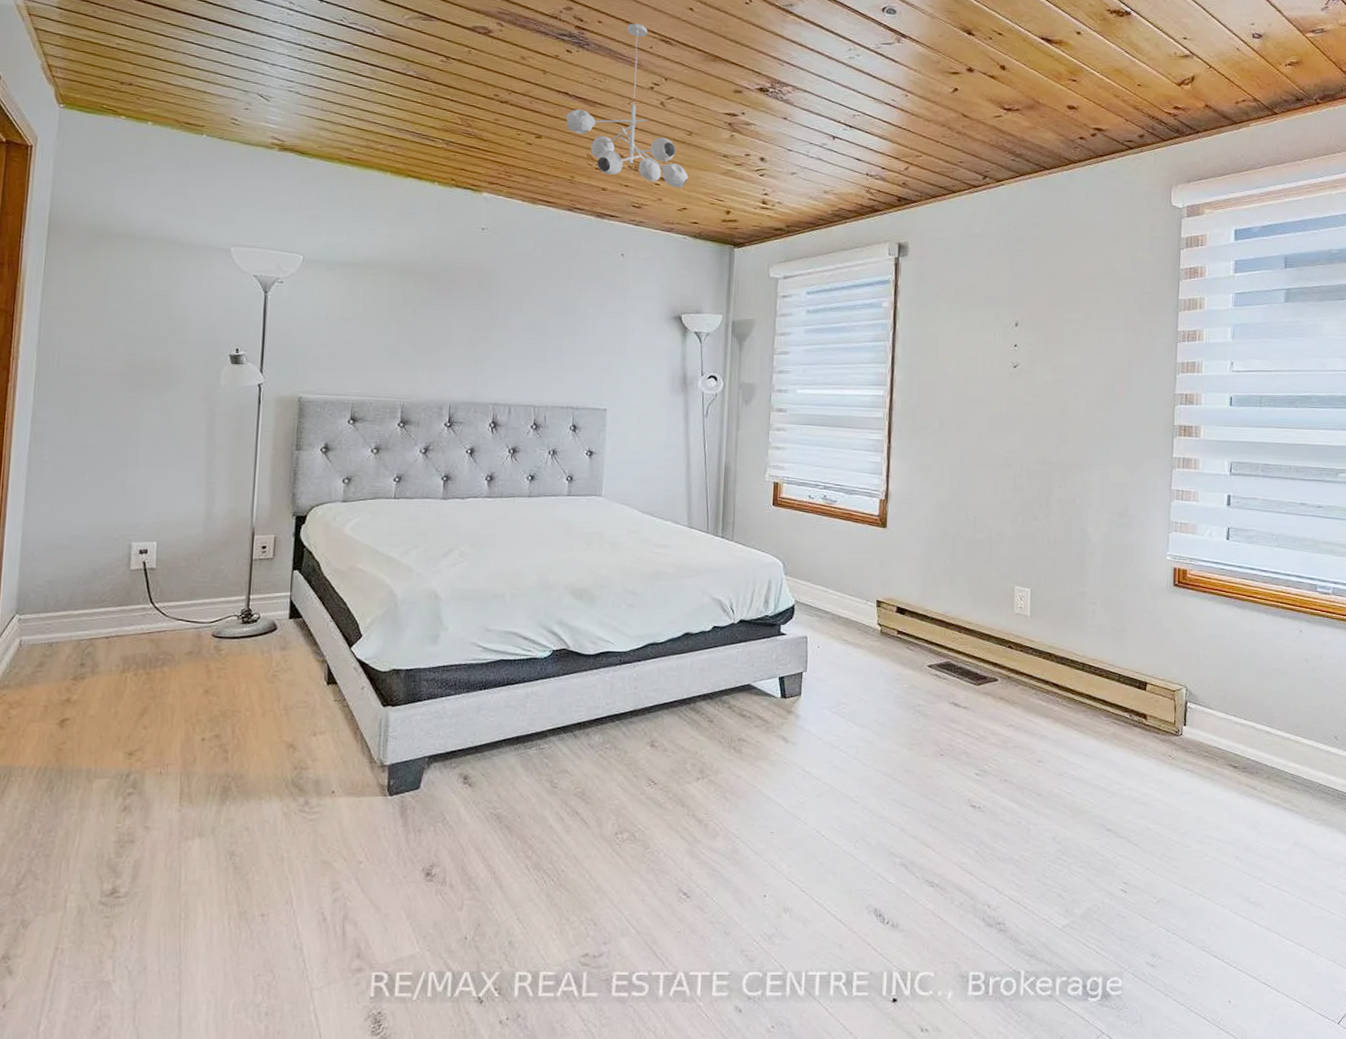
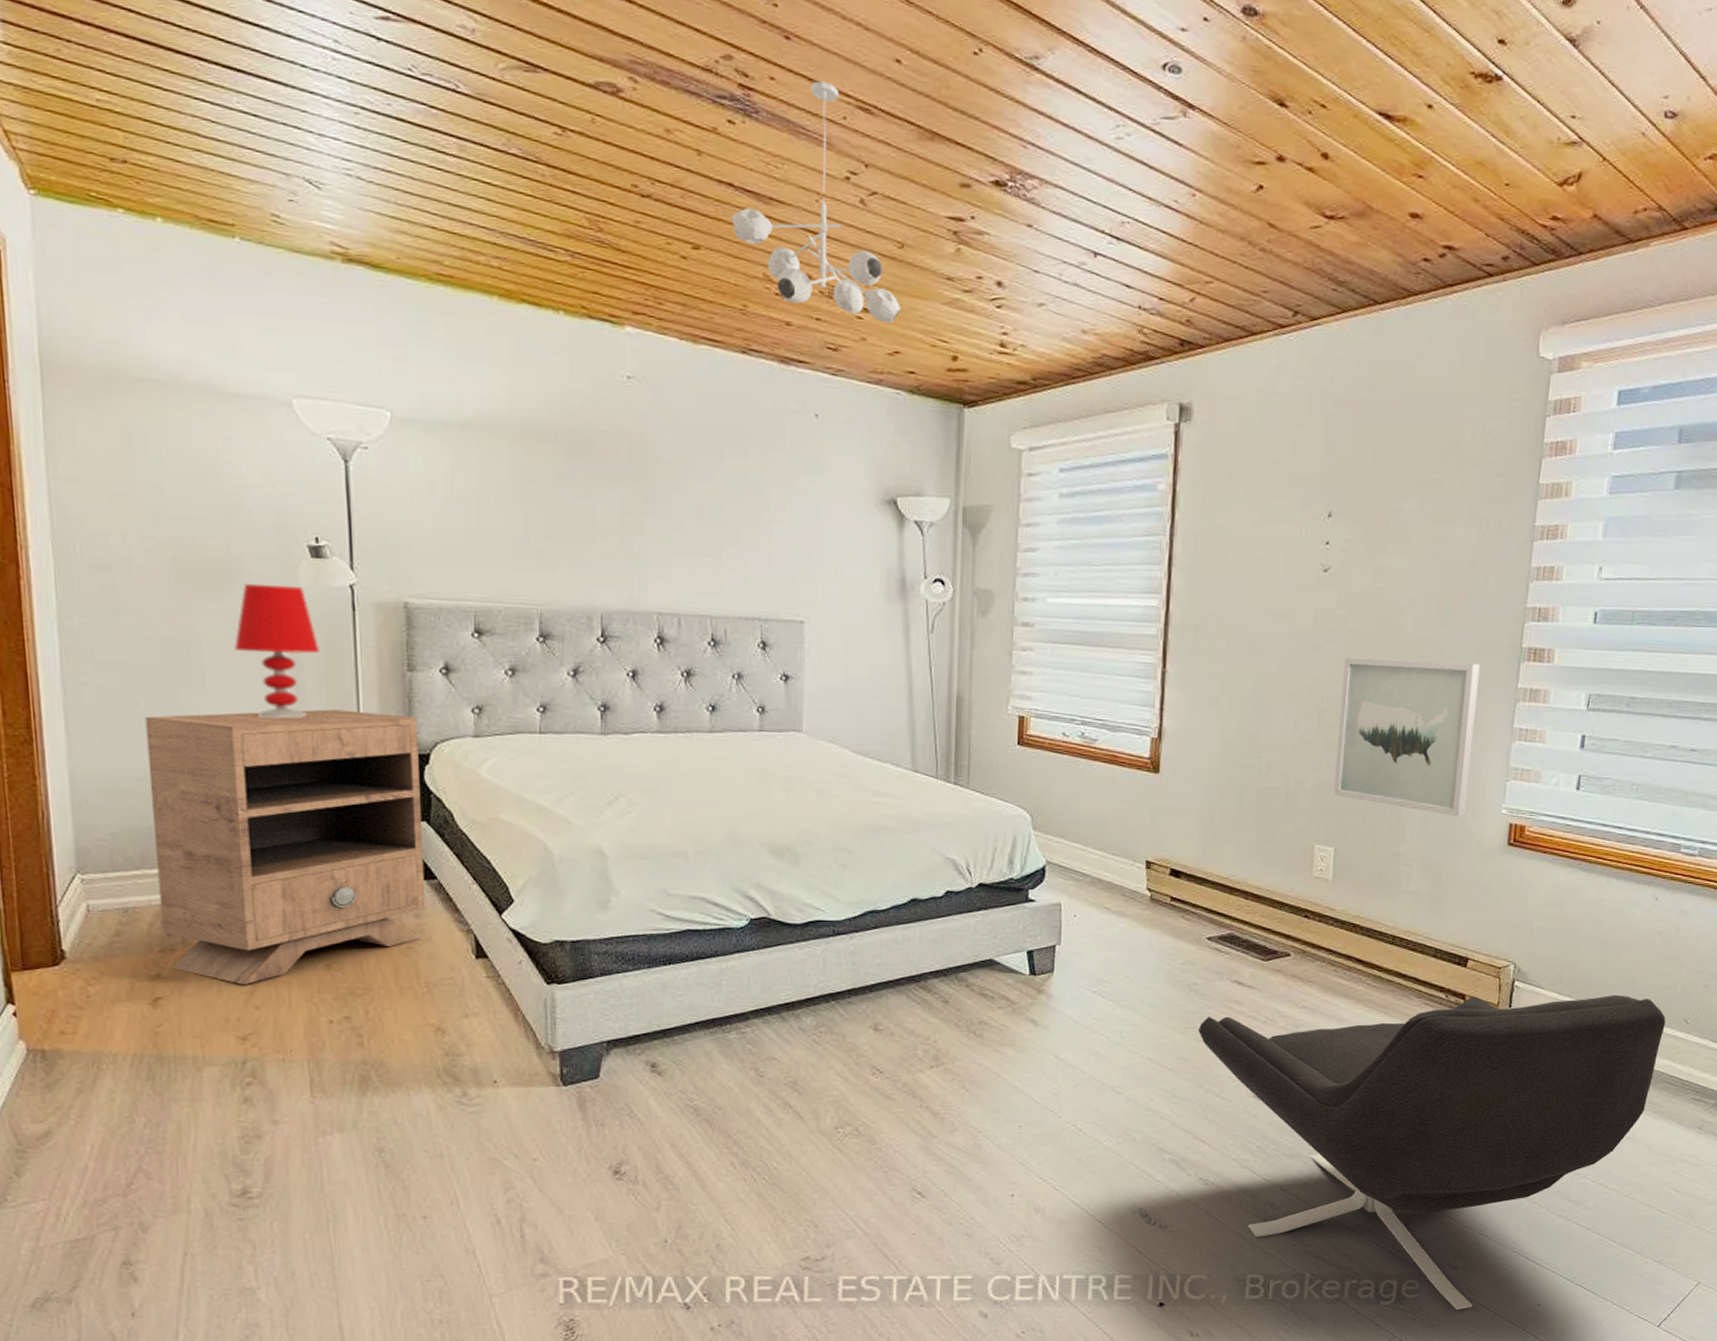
nightstand: none [77,480,299,707] -> present [145,709,426,984]
table lamp: none [164,383,230,488] -> present [235,583,321,718]
lounge chair: none [921,714,1319,1006] -> present [1197,994,1666,1310]
wall art: none [1028,433,1141,563] -> present [1334,657,1480,817]

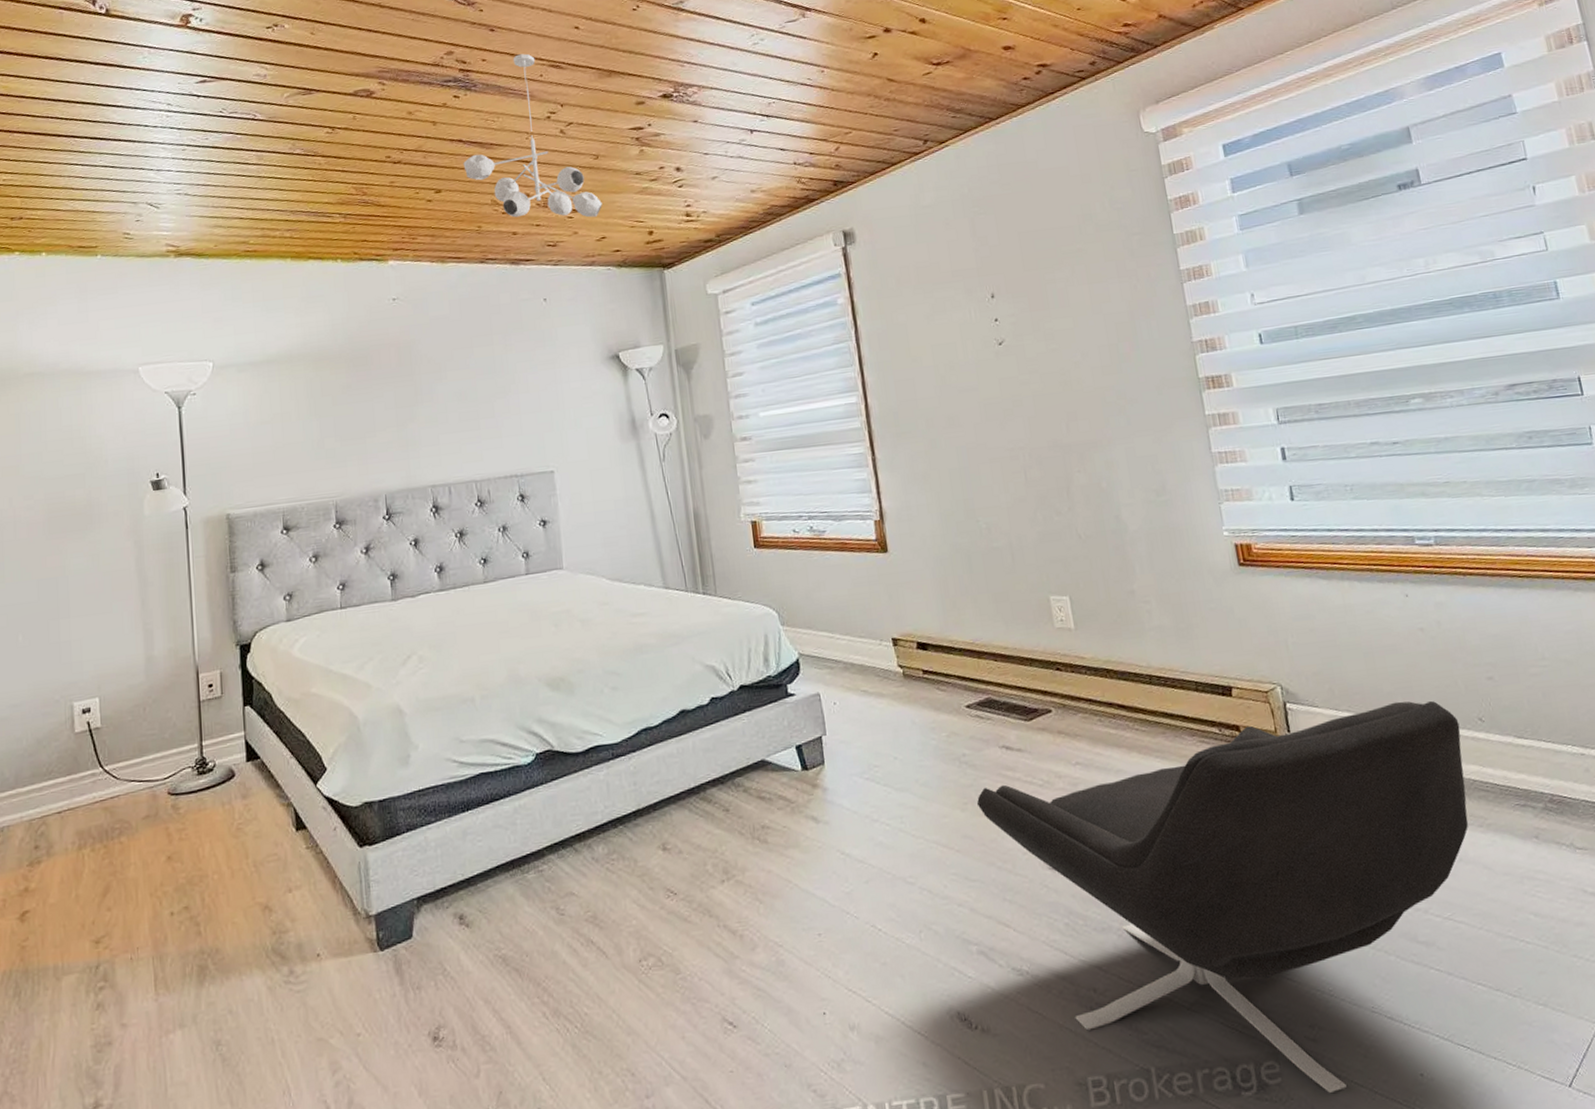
nightstand: present [145,709,426,984] -> none [22,611,252,888]
table lamp: present [235,583,321,718] -> none [94,517,161,634]
wall art: present [1334,657,1480,817] -> none [1035,400,1188,547]

